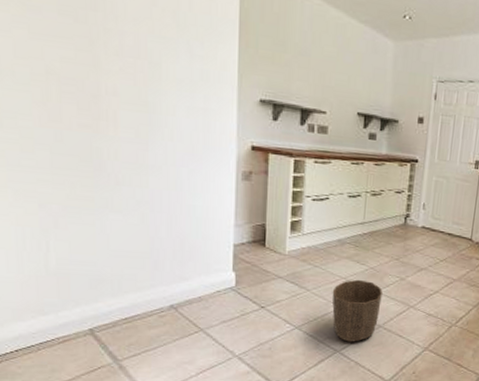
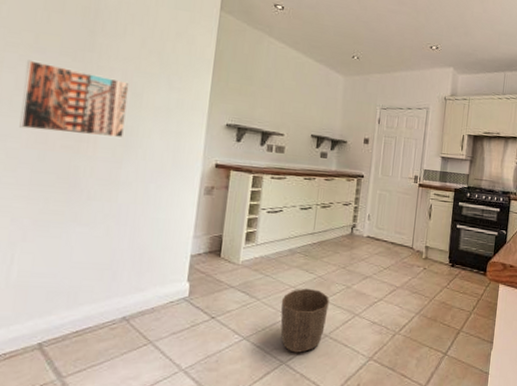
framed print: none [21,21,147,117] -> present [19,60,130,139]

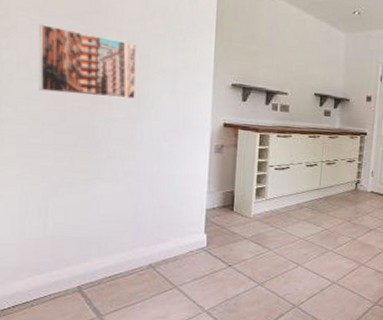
waste basket: present [280,288,329,353] -> none [291,239,336,298]

